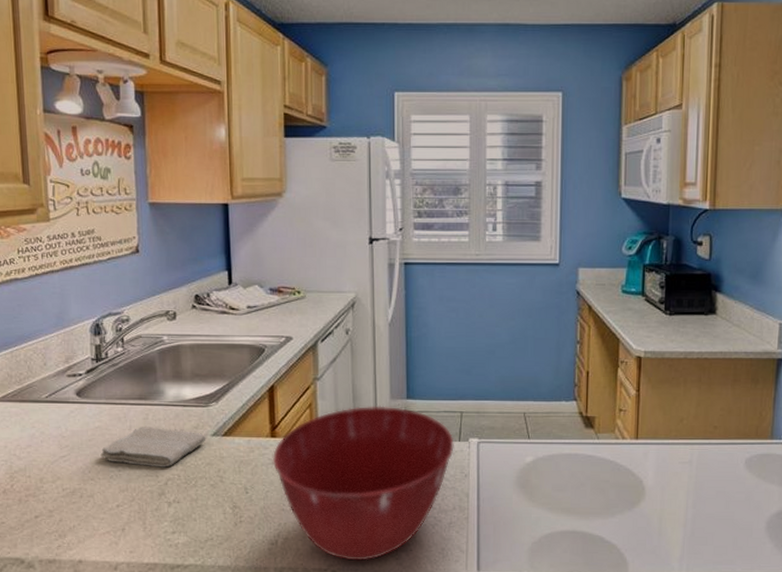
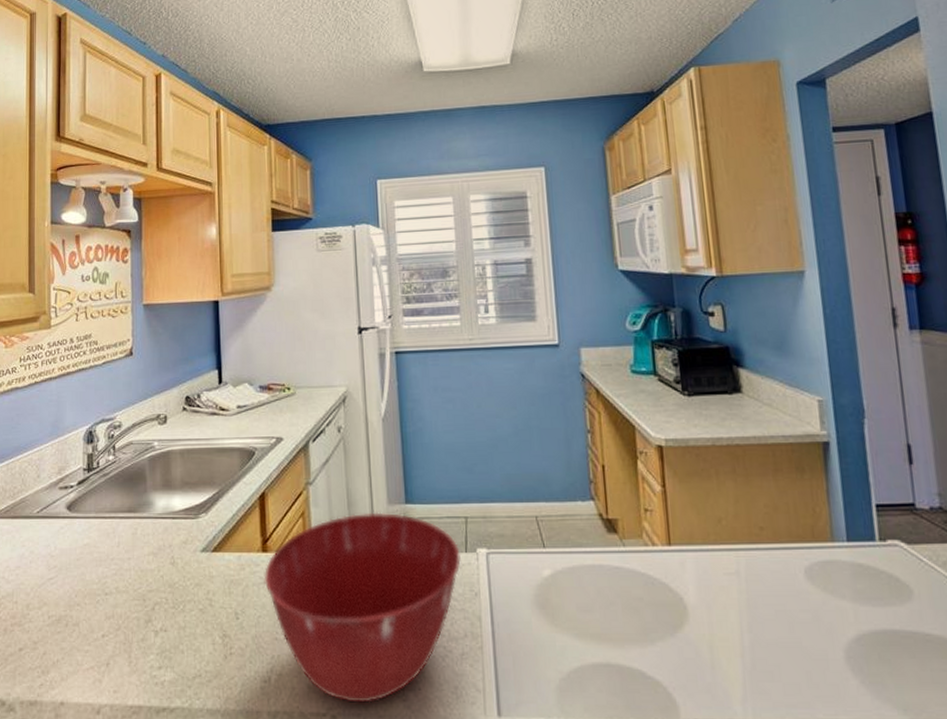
washcloth: present [100,427,206,468] -> none [88,543,195,590]

